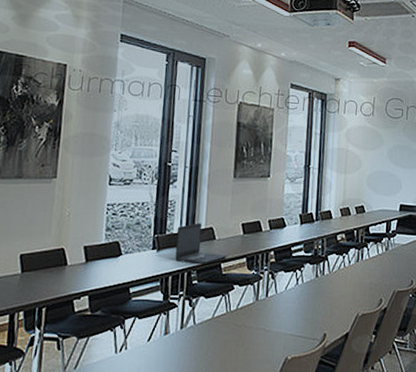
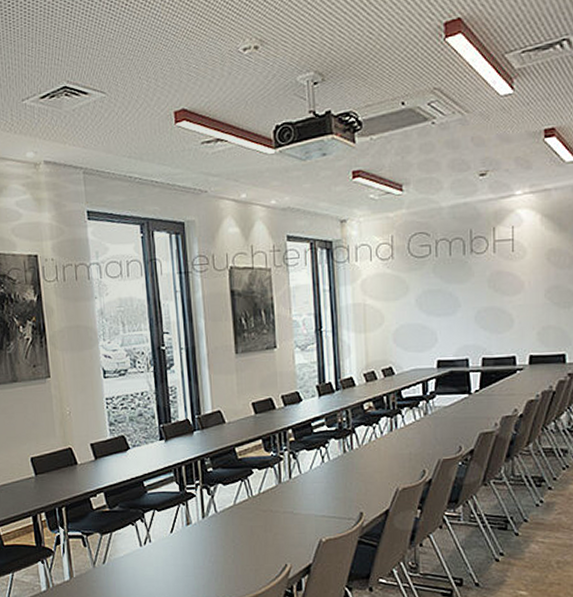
laptop: present [175,223,227,264] -> none [182,407,241,451]

